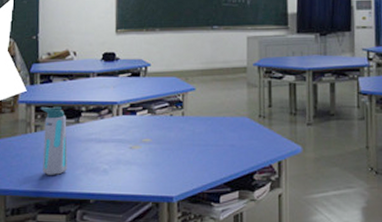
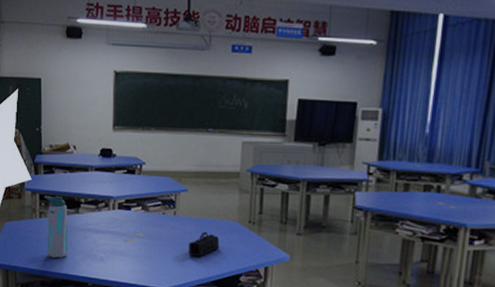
pencil case: none [199,130,231,158] -> present [188,232,220,257]

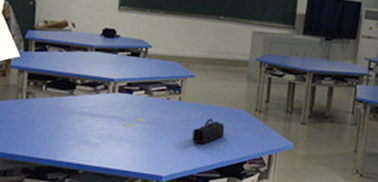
water bottle: present [44,195,69,258] -> none [32,74,61,143]

